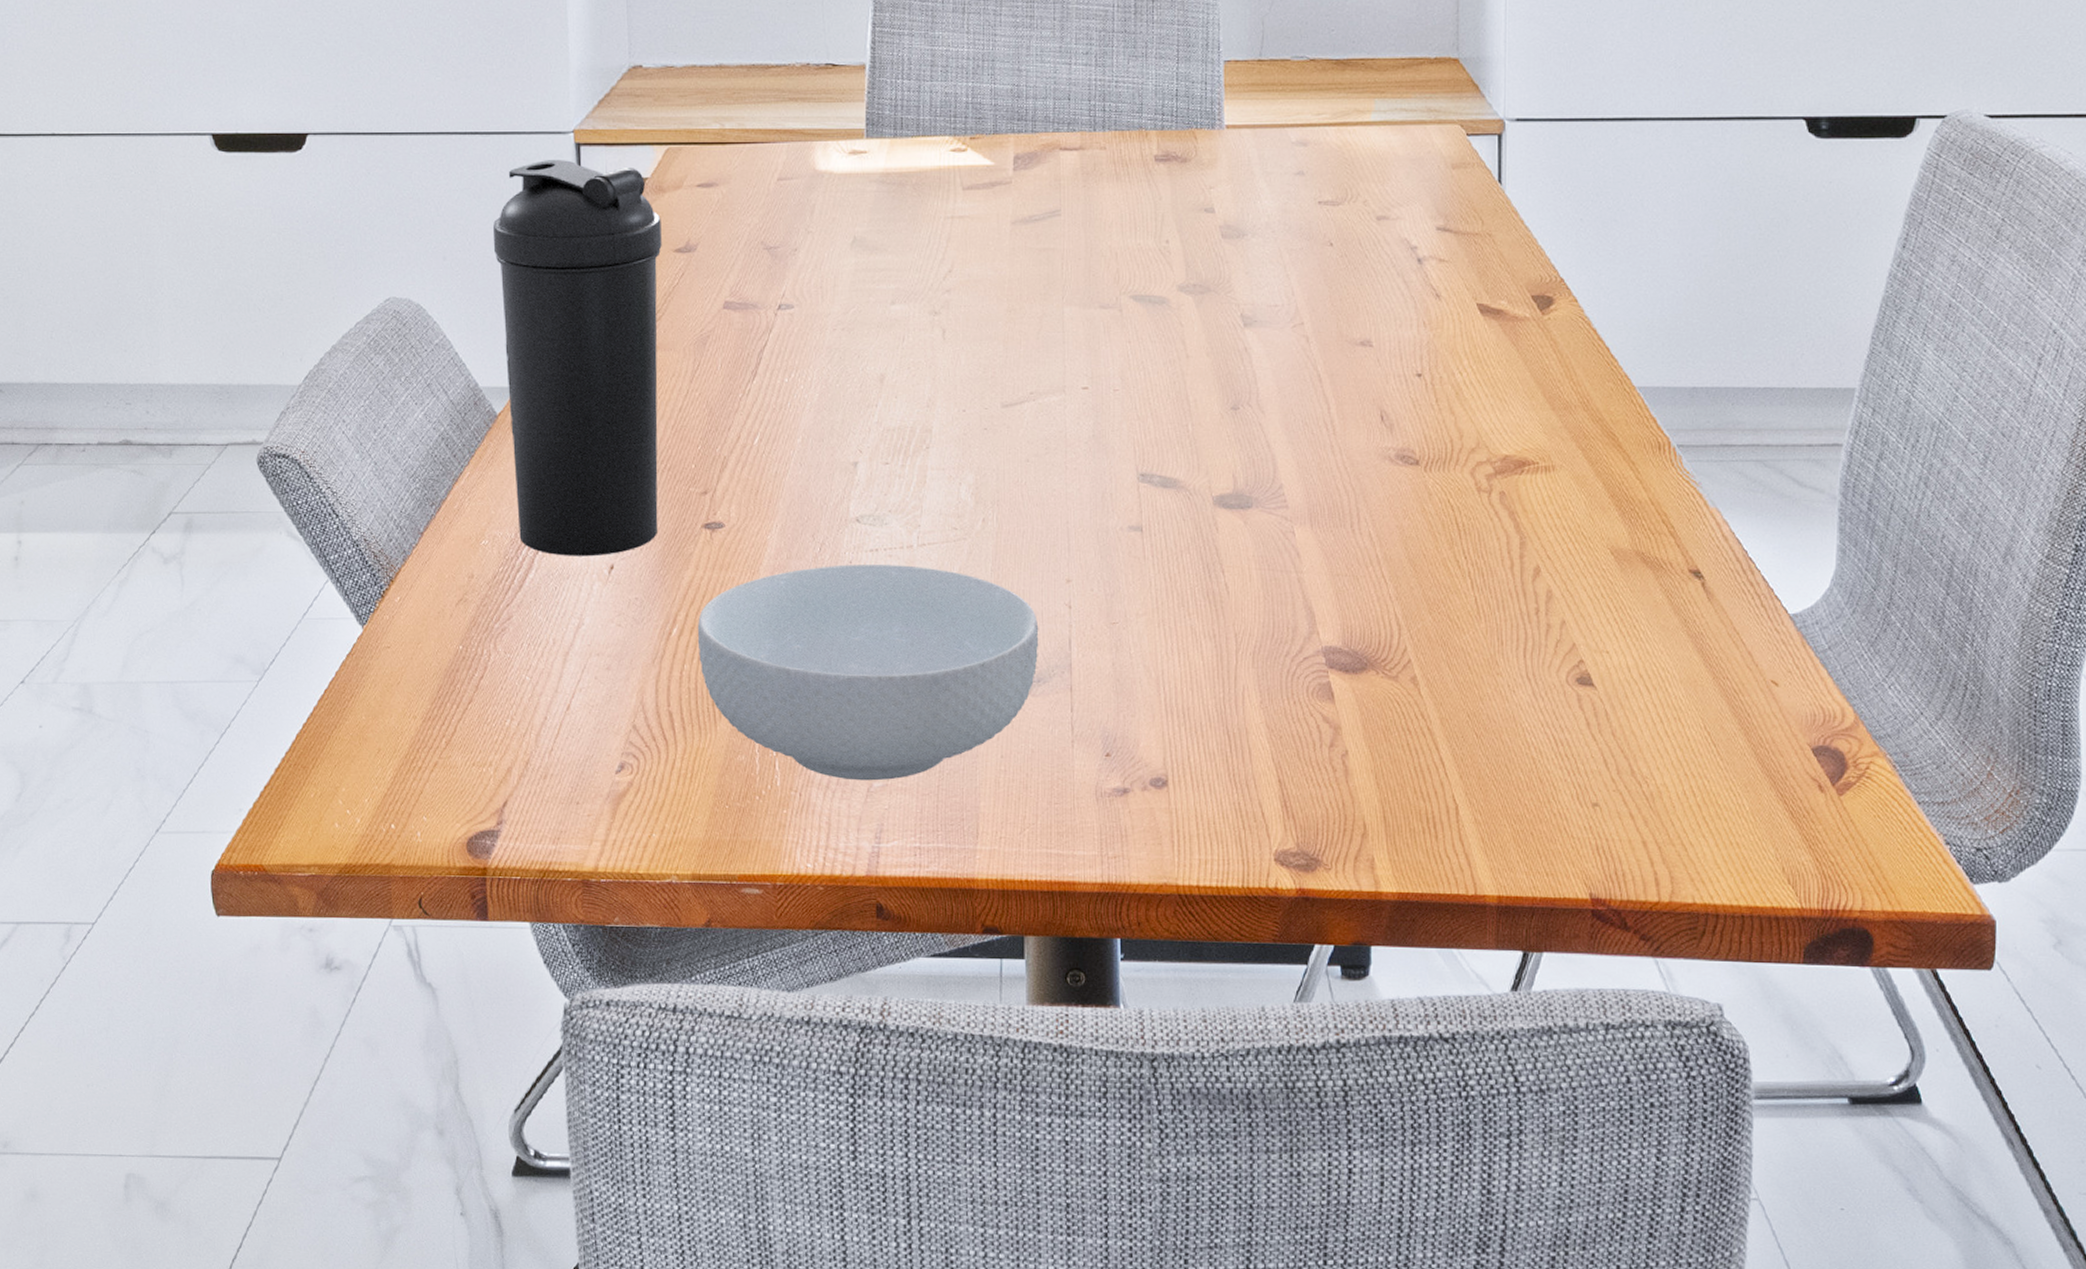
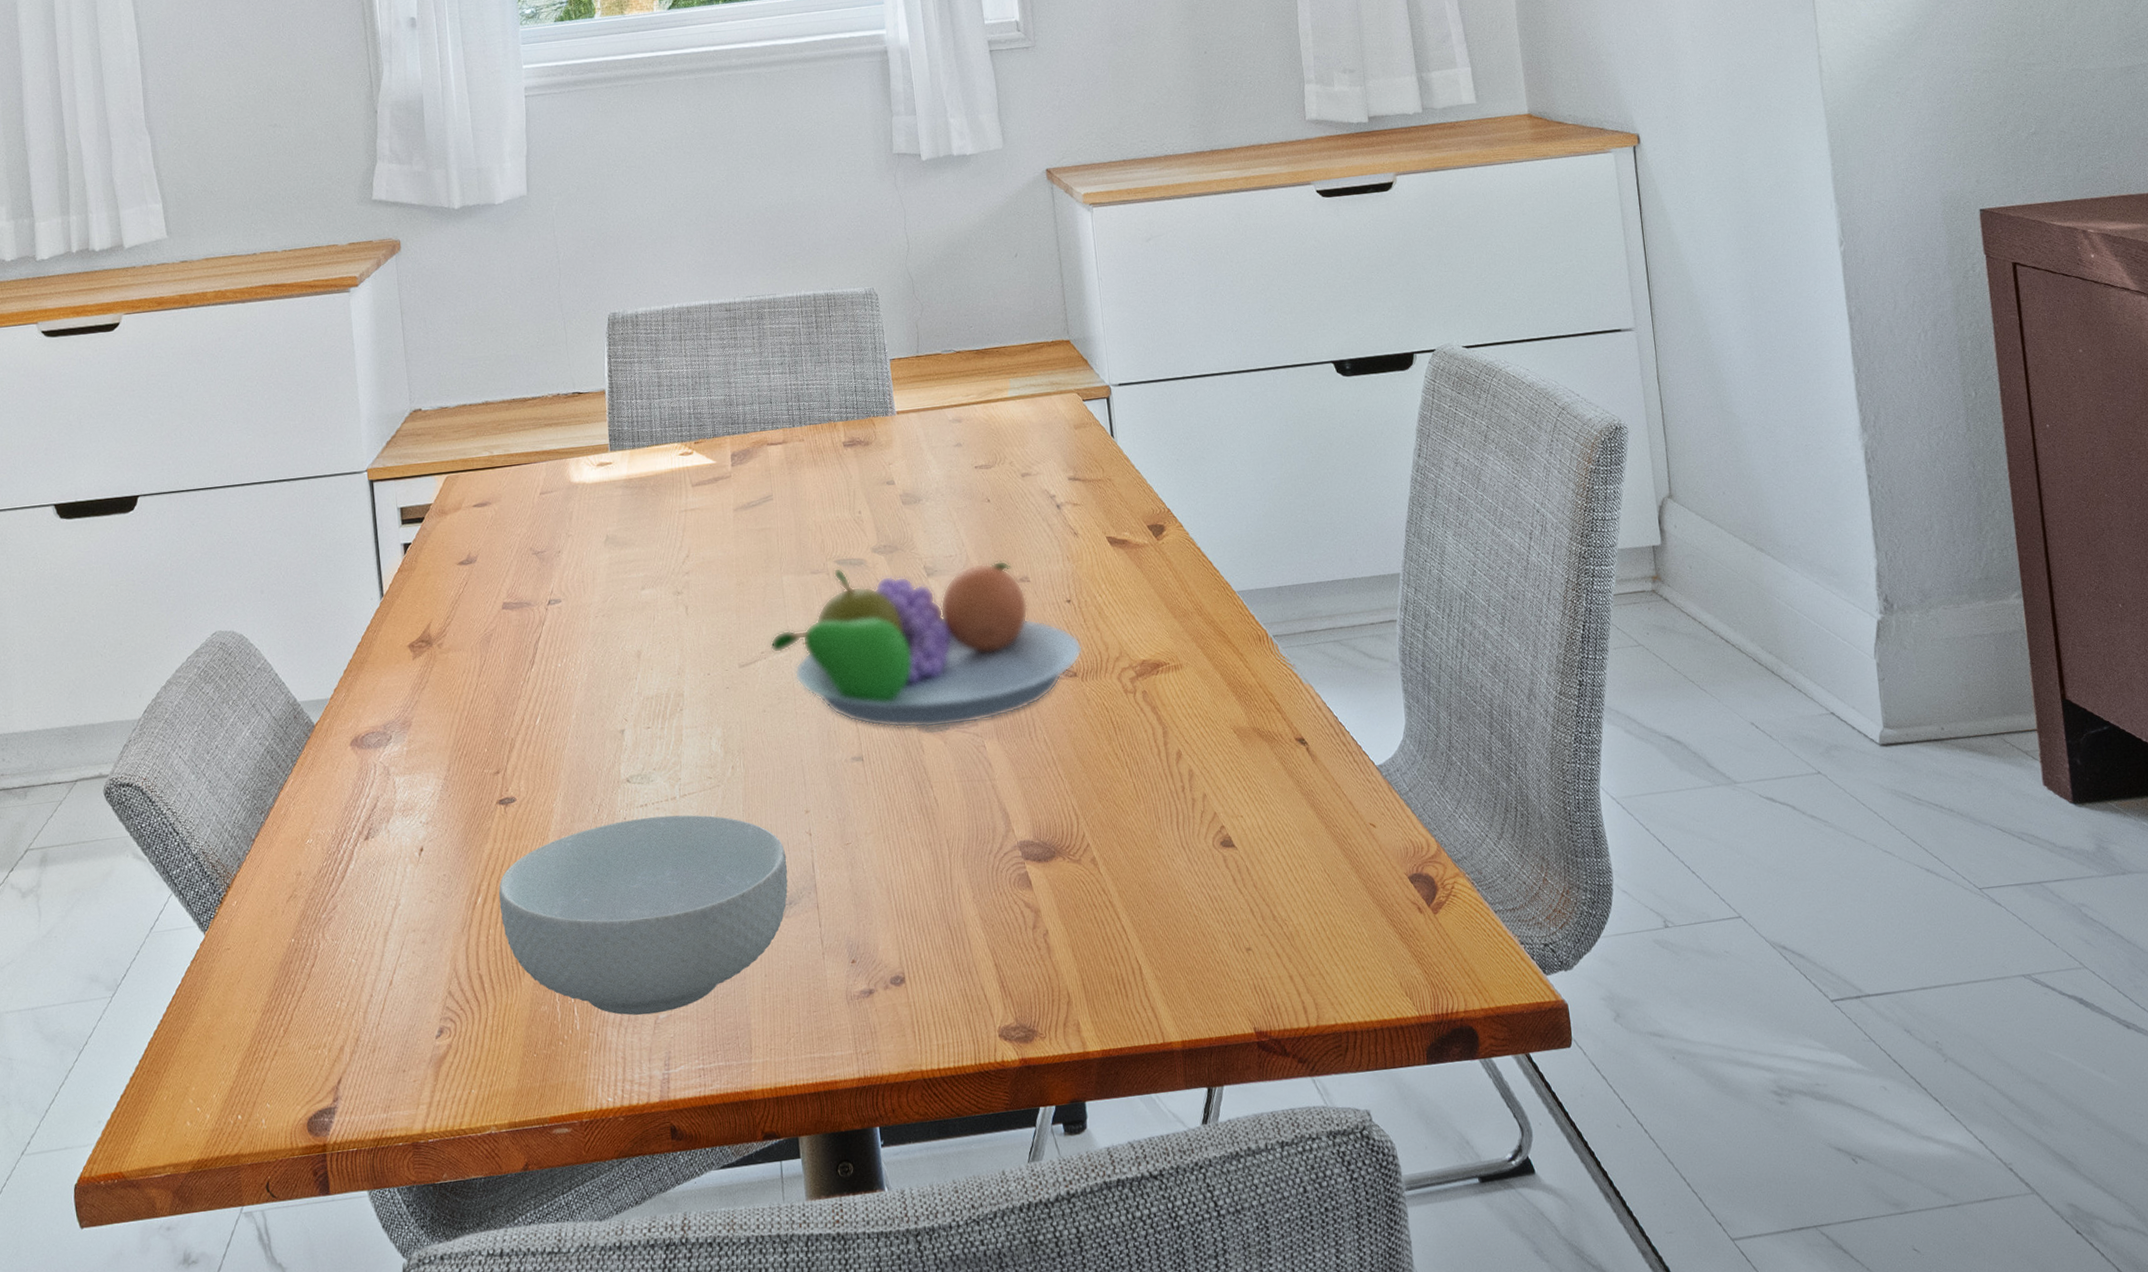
water bottle: present [492,160,662,557] -> none [302,495,459,845]
fruit bowl: none [1042,304,1430,504] -> present [770,560,1083,729]

